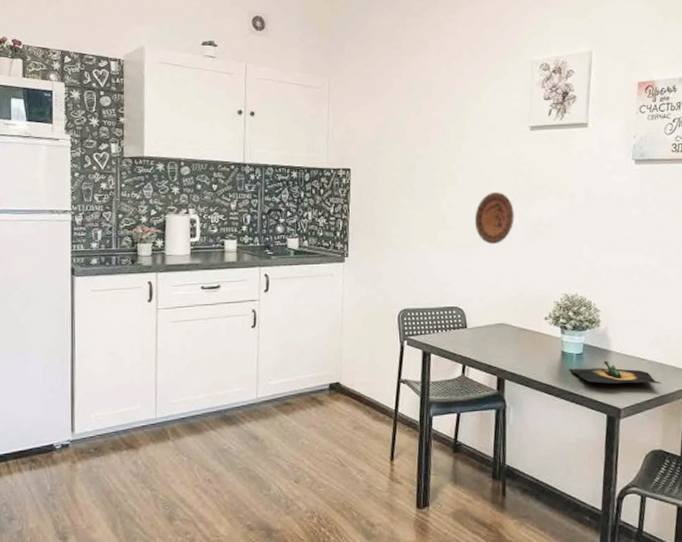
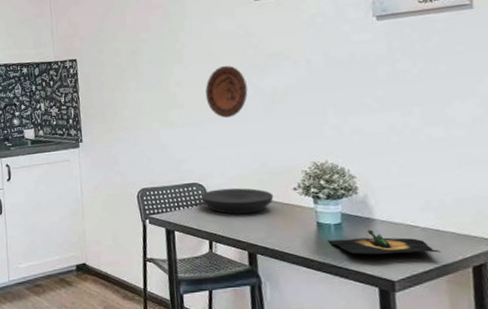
plate: none [460,314,526,341] -> present [201,188,274,214]

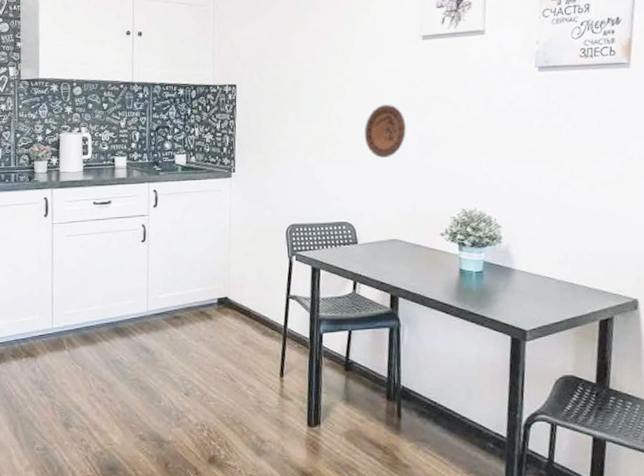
plate: present [201,188,274,214] -> none [350,229,421,257]
tequila: present [328,229,441,255] -> none [468,279,572,305]

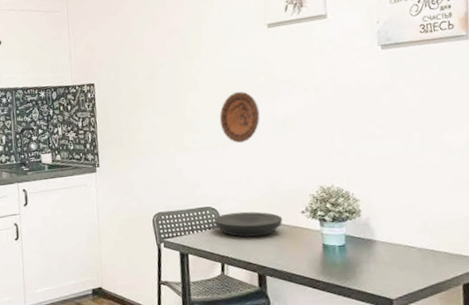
plate: none [350,229,421,257] -> present [214,211,283,237]

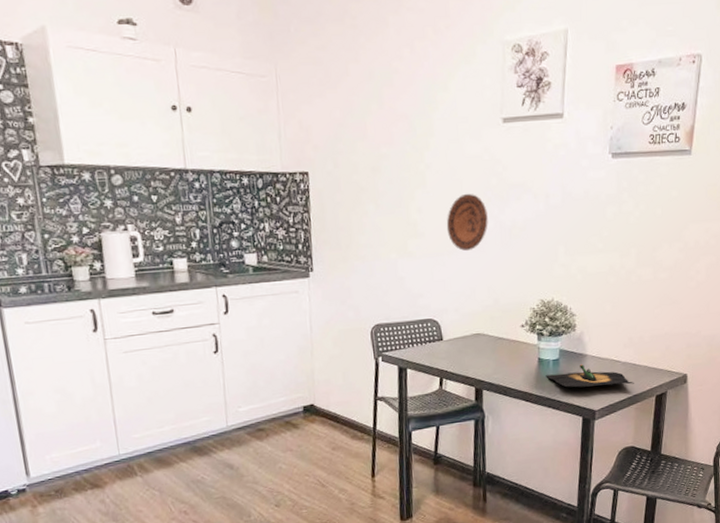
plate: present [214,211,283,237] -> none [435,324,503,351]
tequila: none [332,250,435,275] -> present [546,364,634,388]

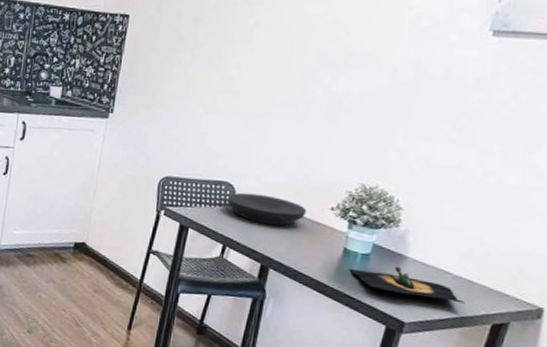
plate: none [435,324,503,351] -> present [228,192,307,226]
decorative plate: present [446,193,488,252] -> none [265,55,317,118]

